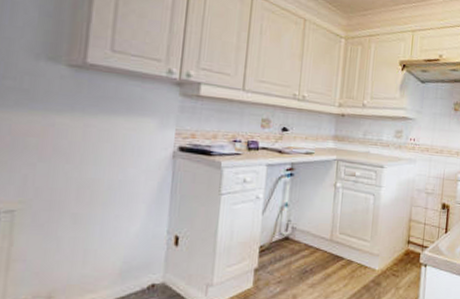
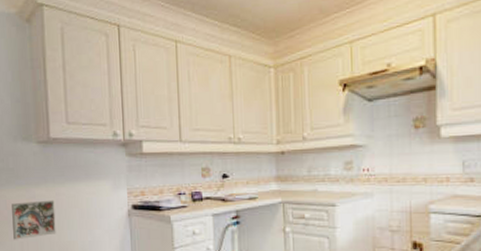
decorative tile: none [14,129,81,172] -> present [12,200,56,240]

